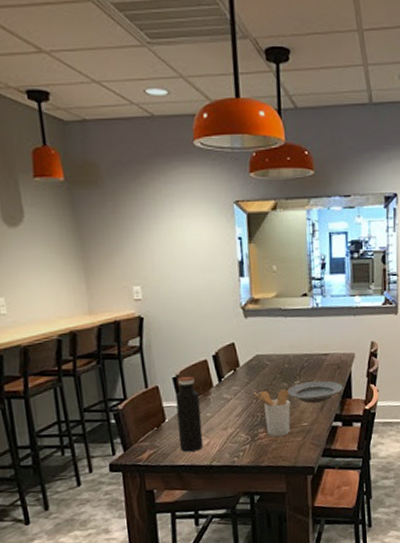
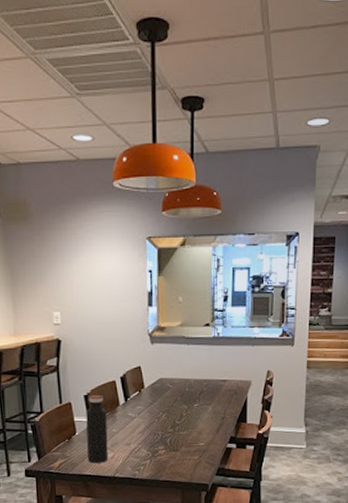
utensil holder: present [254,389,291,437] -> none [156,411,189,454]
plate: present [287,380,343,403] -> none [186,405,239,425]

